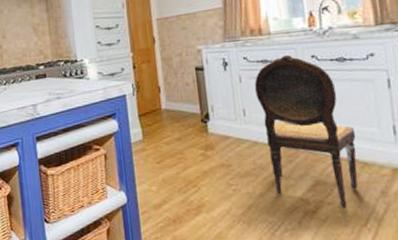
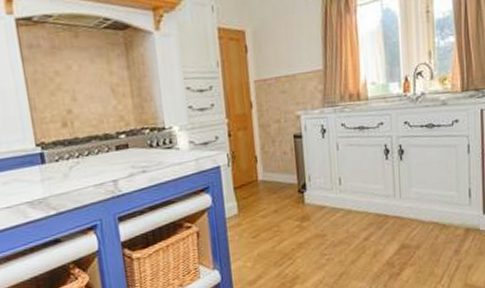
dining chair: present [254,55,358,209] -> none [350,121,438,269]

